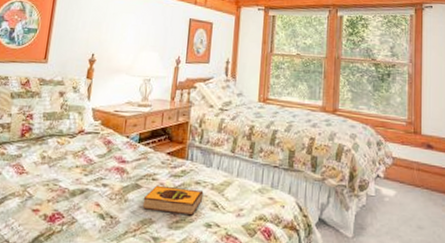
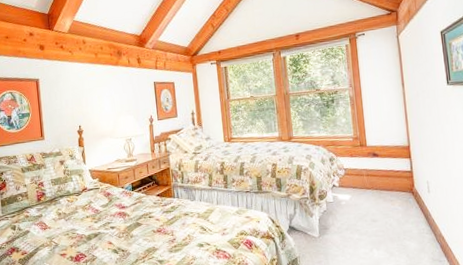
hardback book: present [142,185,204,216] -> none [145,219,193,241]

